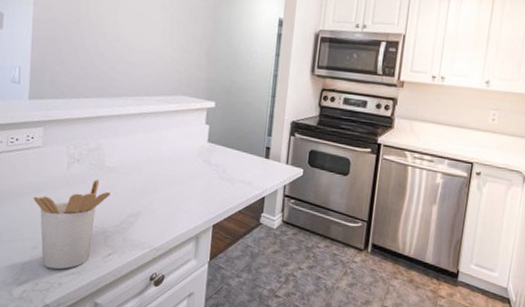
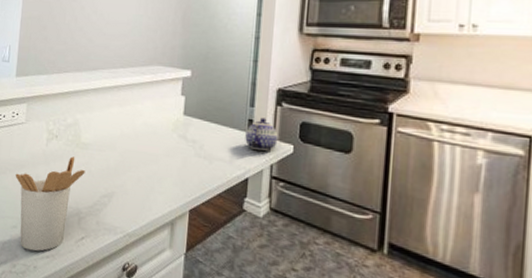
teapot: none [263,145,291,175] -> present [245,117,278,152]

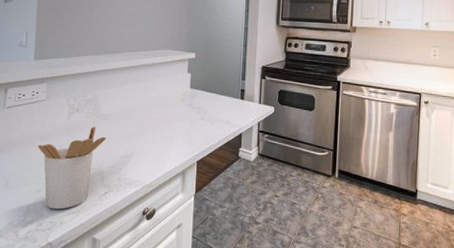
teapot: present [245,117,278,152] -> none [239,88,263,113]

